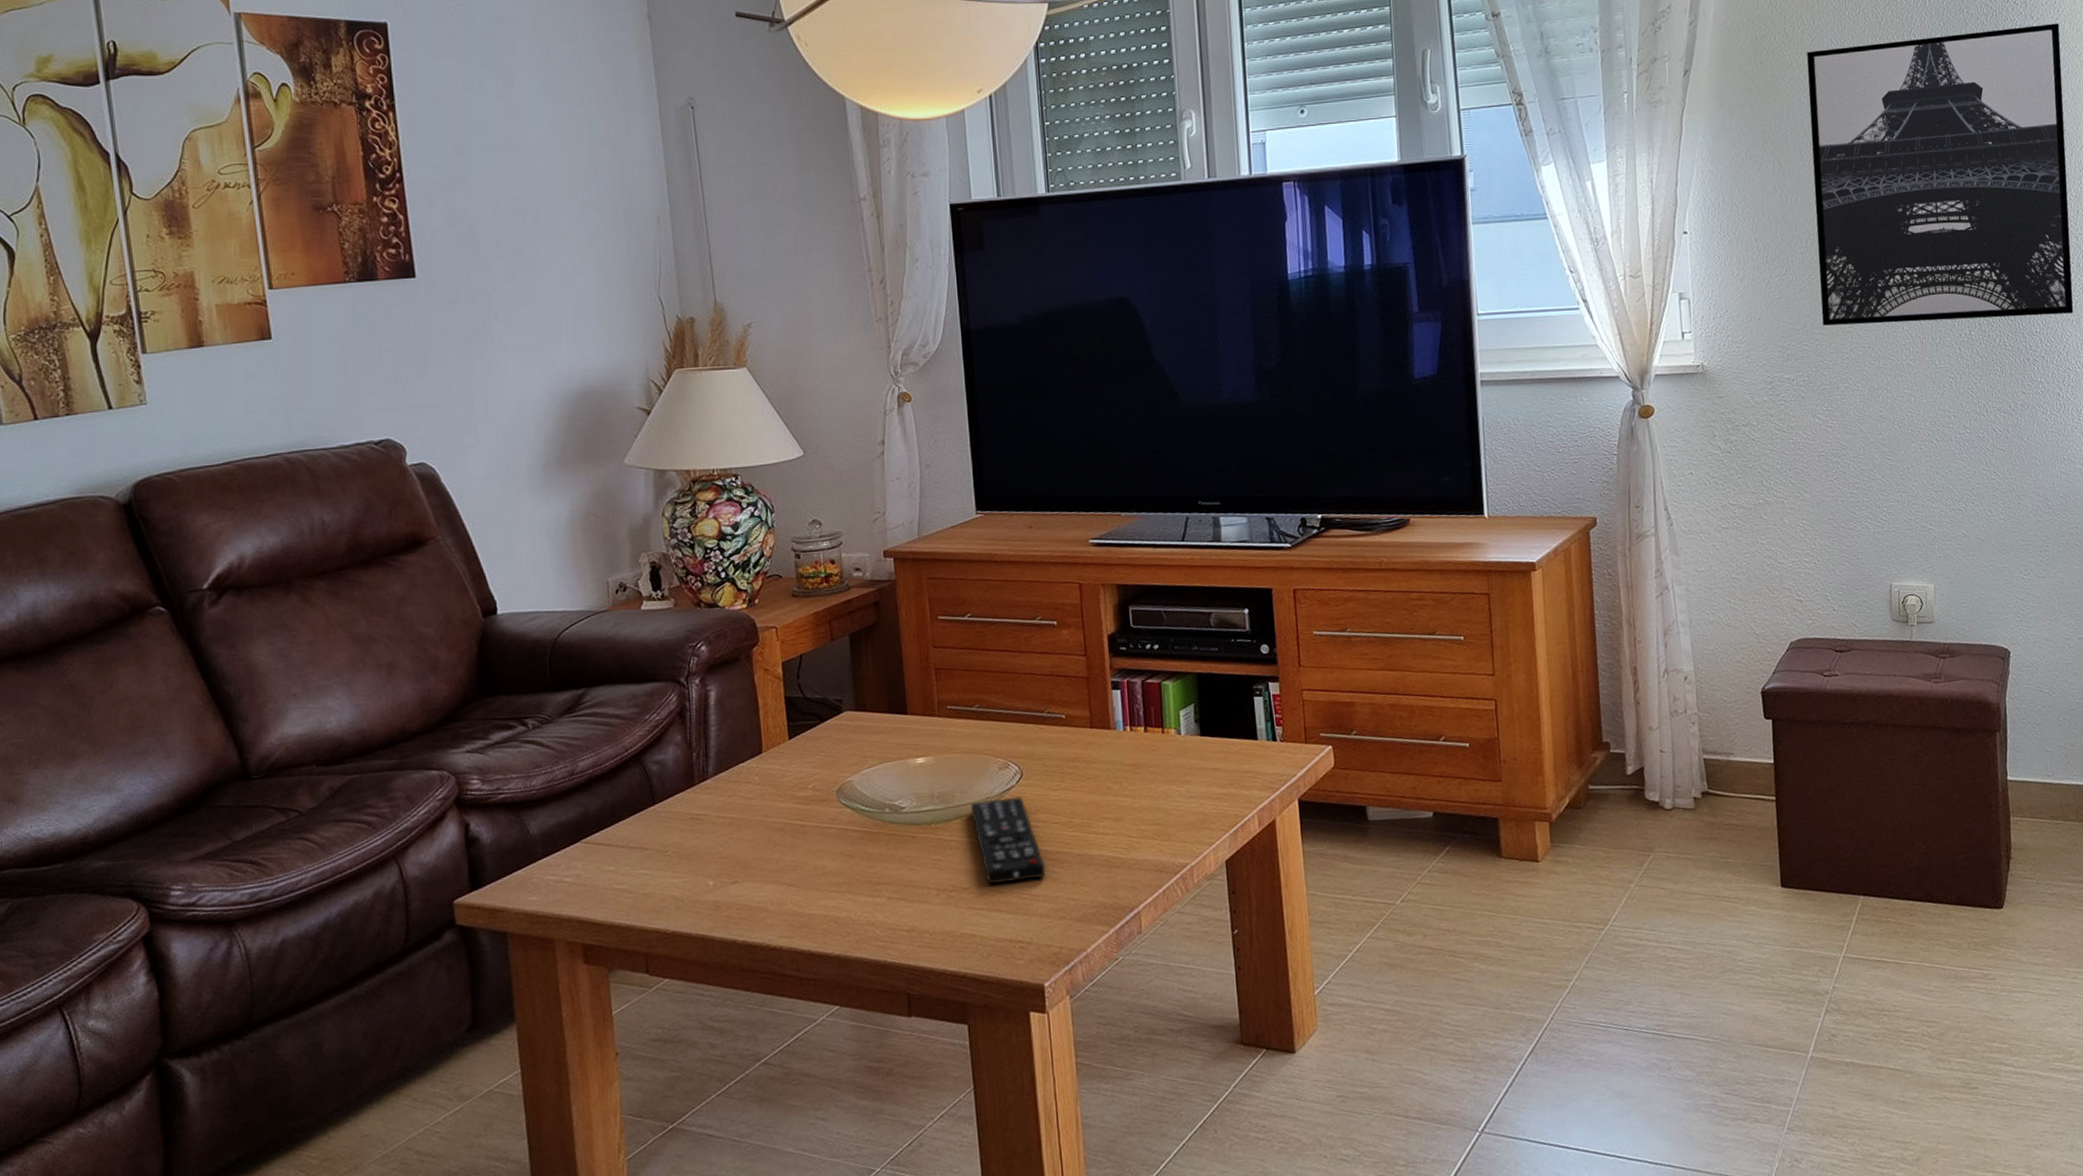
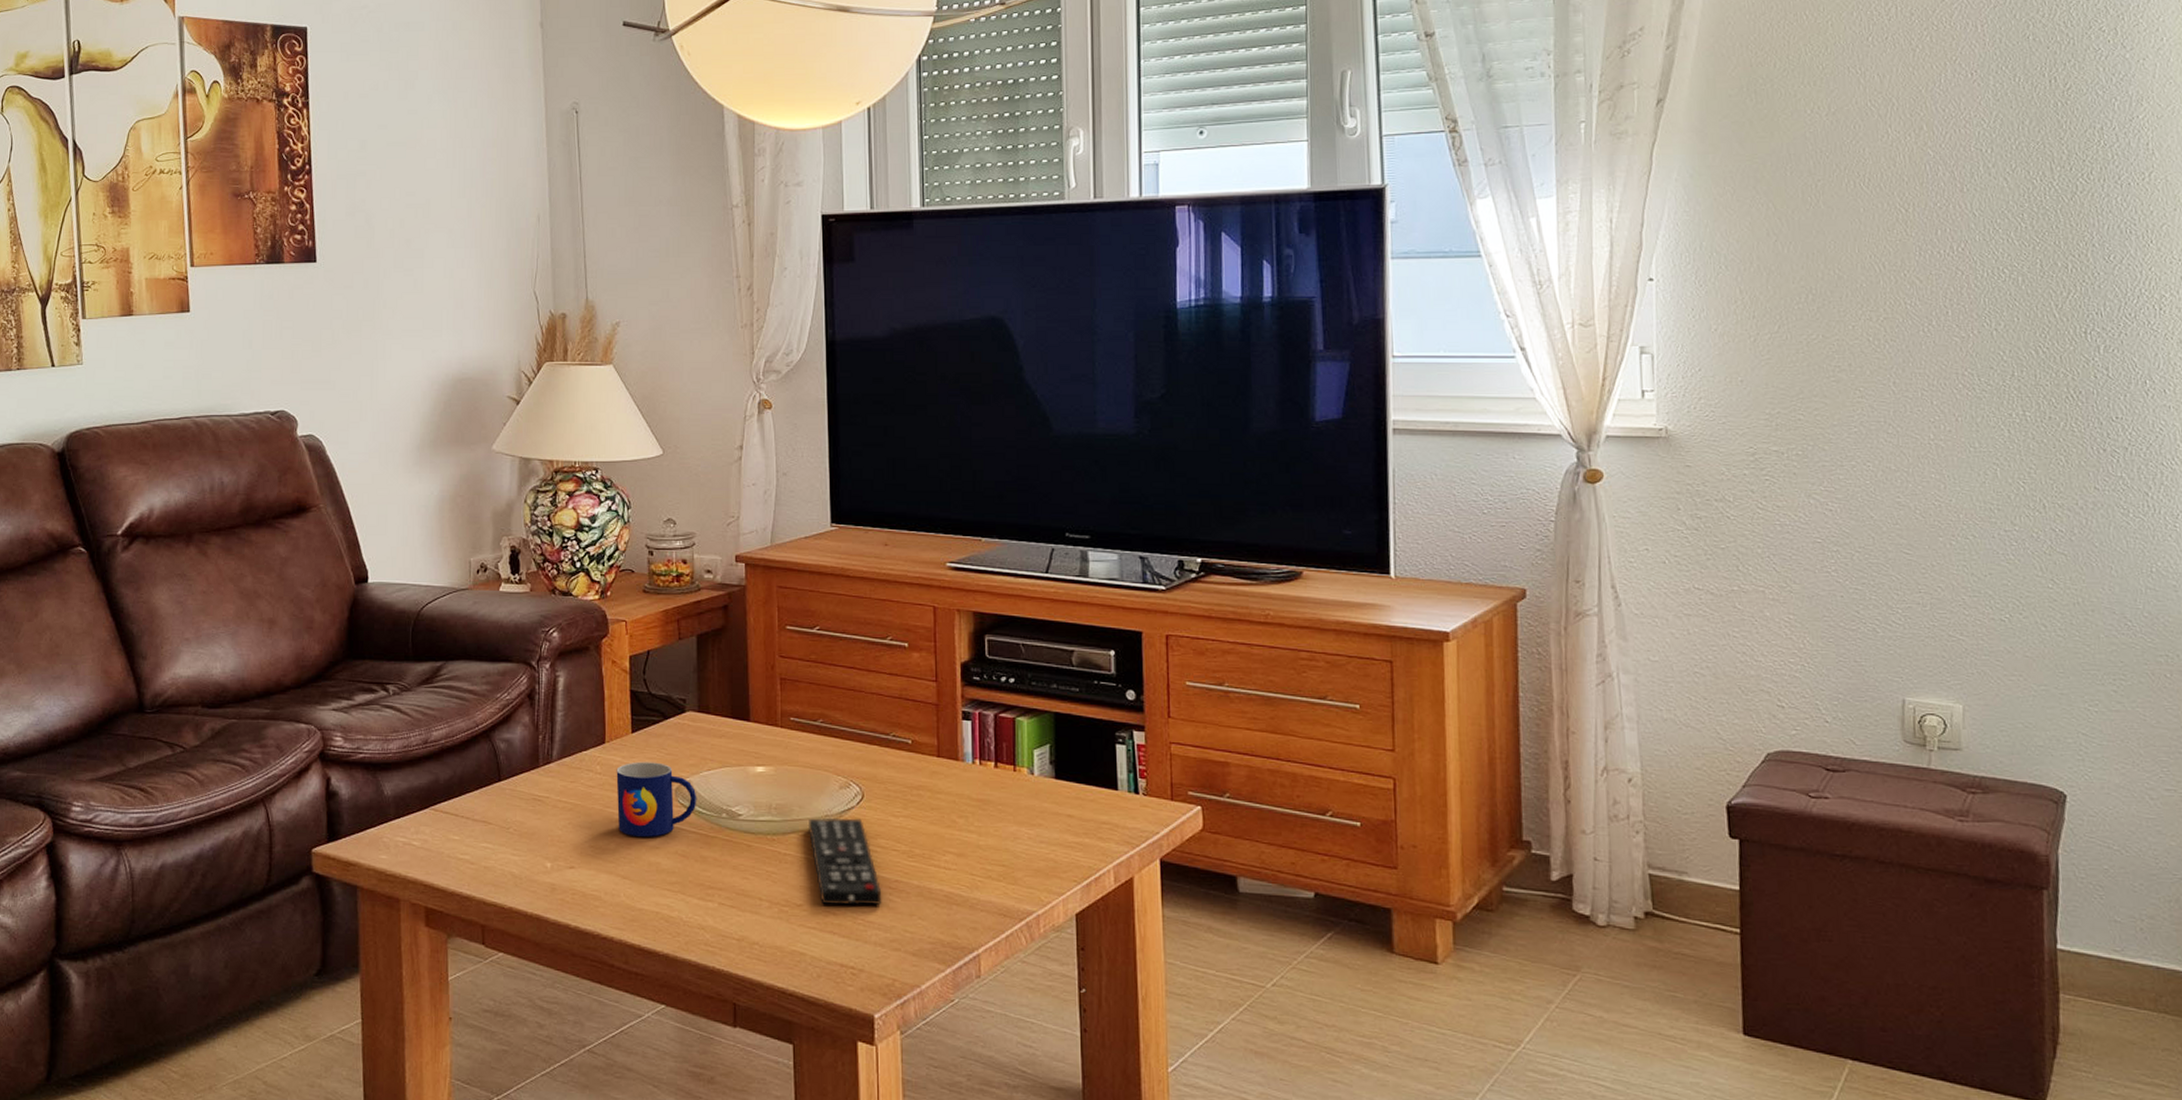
mug: none [775,765,860,843] -> present [616,761,697,837]
wall art: present [1806,23,2074,326] -> none [1815,54,2171,398]

